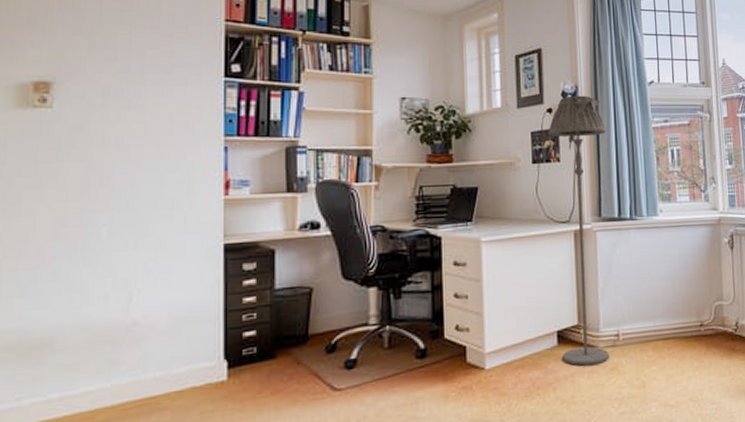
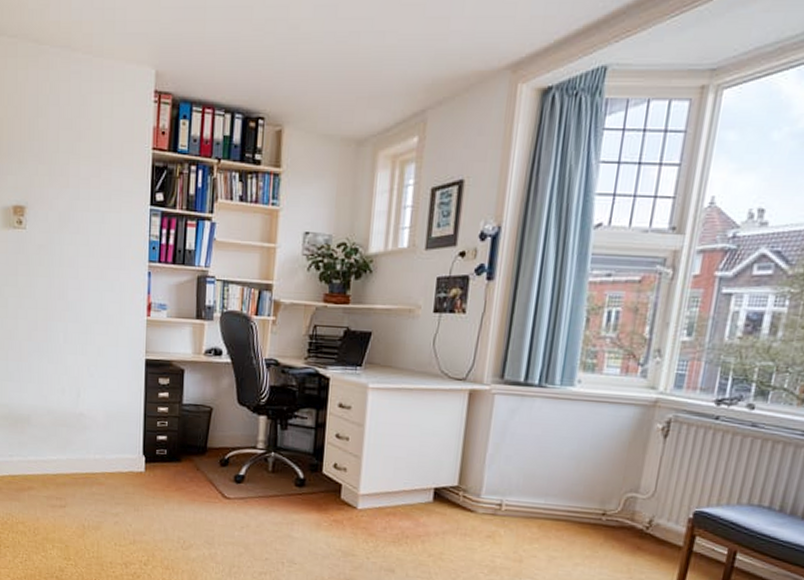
floor lamp: present [548,95,609,366] -> none [436,237,528,529]

